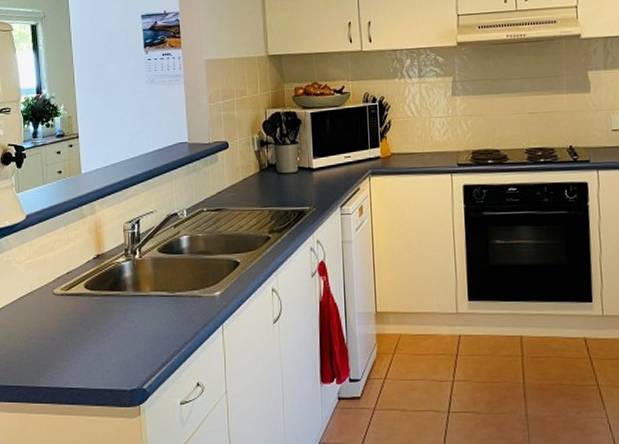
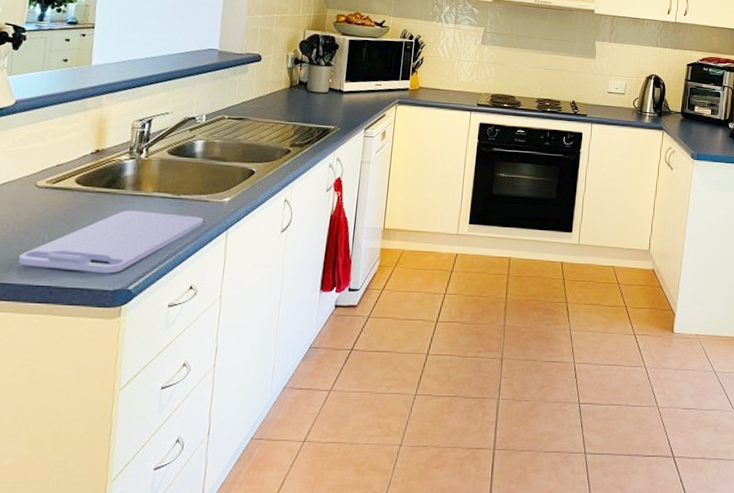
cutting board: none [50,310,199,374] -> present [18,210,203,274]

